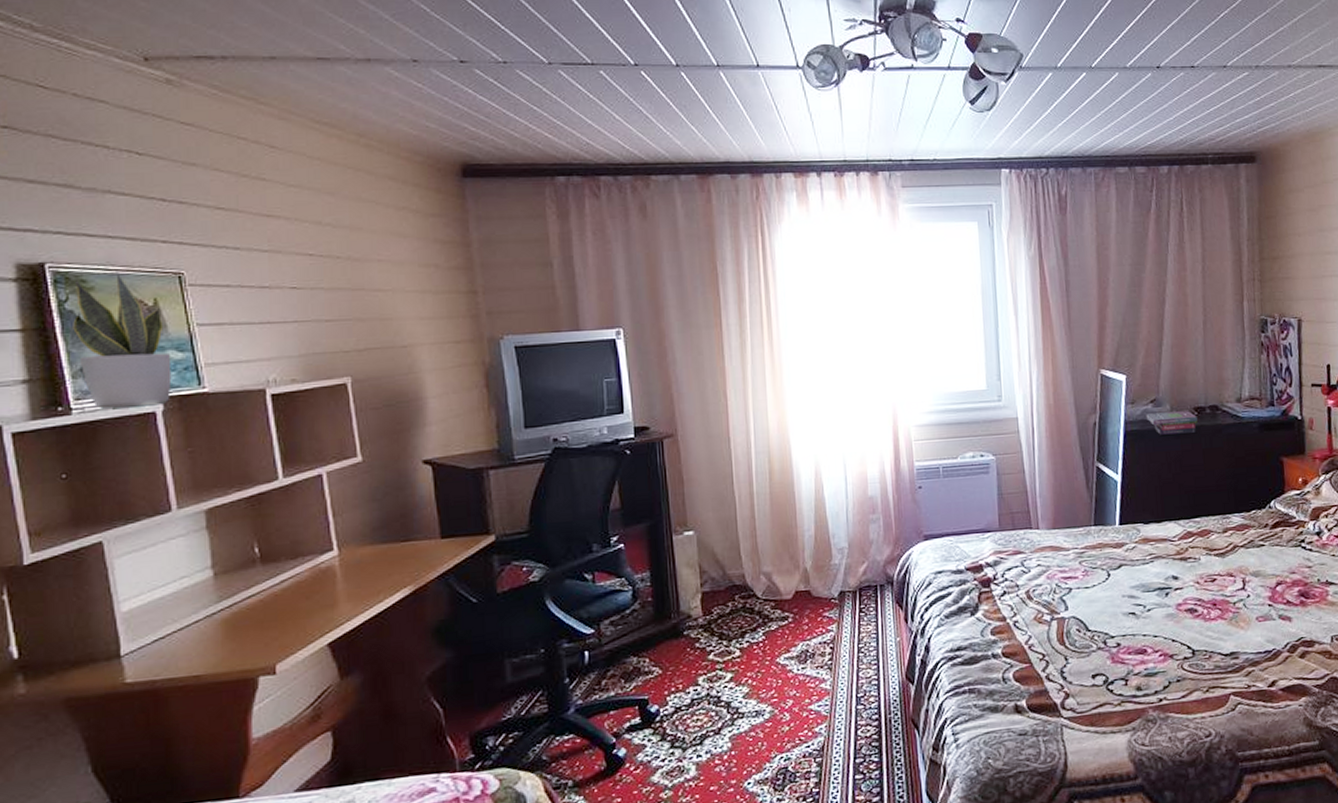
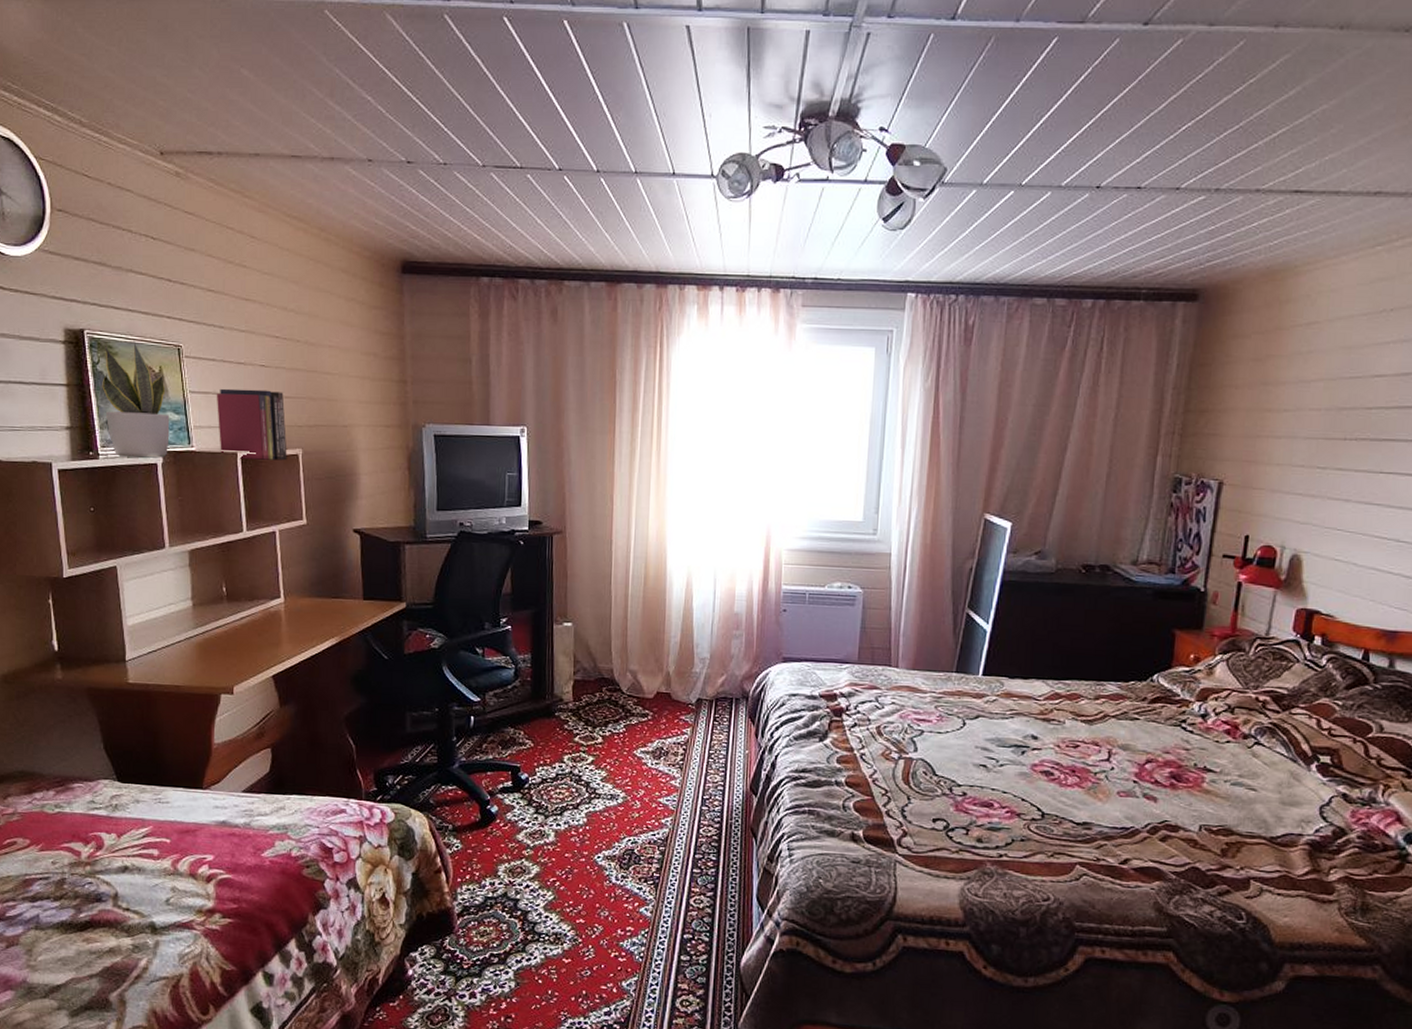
books: none [235,314,332,396] -> present [217,388,287,461]
books: present [1146,411,1198,435] -> none [1027,565,1084,591]

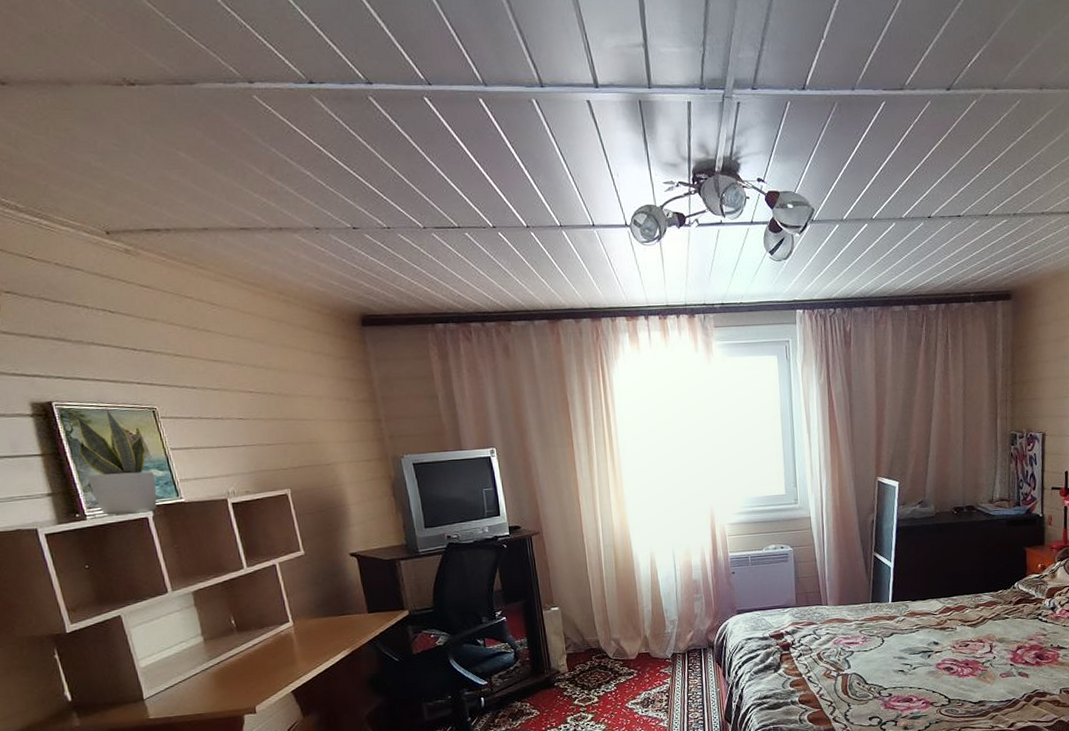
books: present [217,388,287,461] -> none [199,440,277,504]

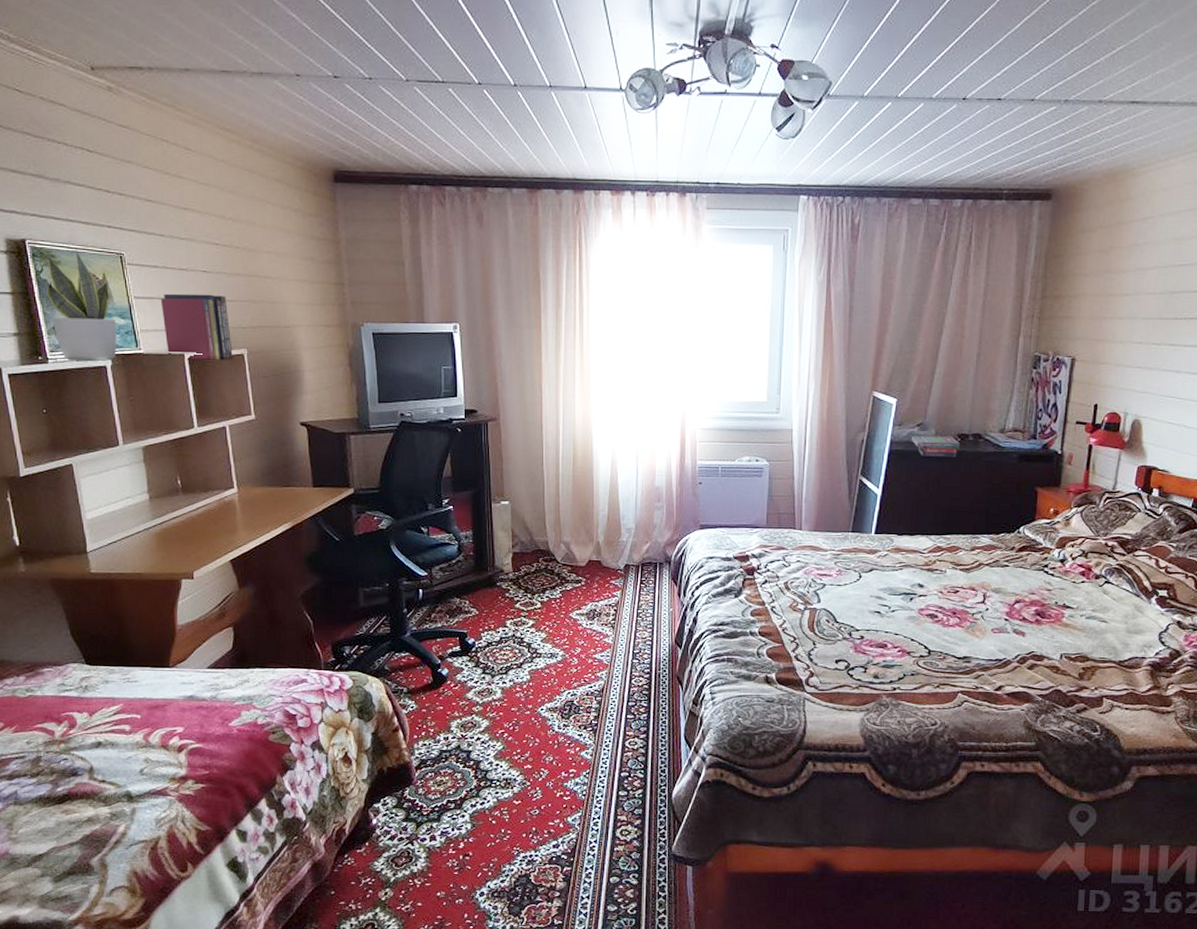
books: none [199,440,277,504] -> present [161,293,233,360]
books: none [914,510,957,530] -> present [911,436,960,457]

